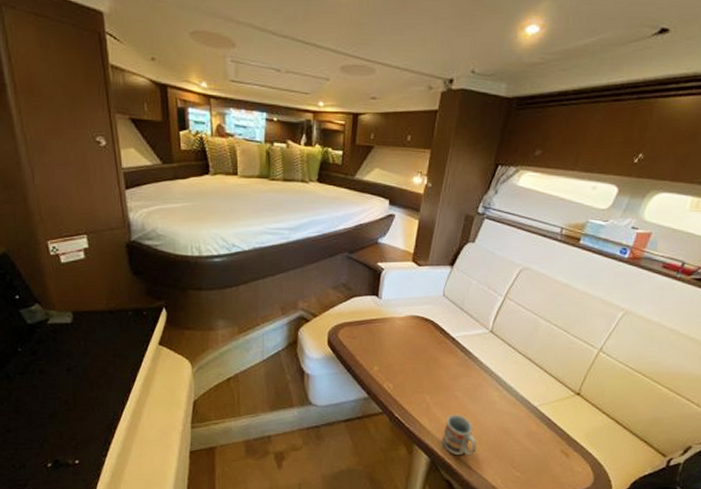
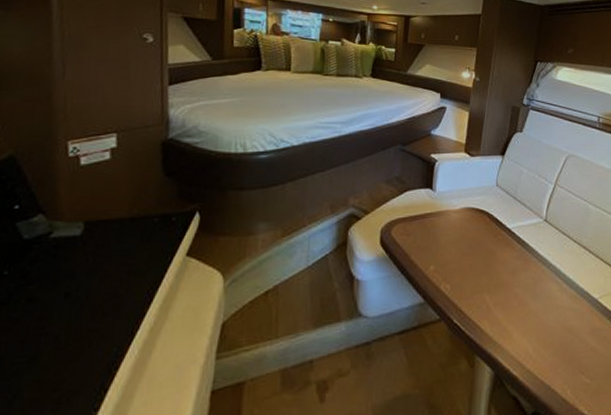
cup: present [441,414,477,456] -> none [504,314,543,365]

